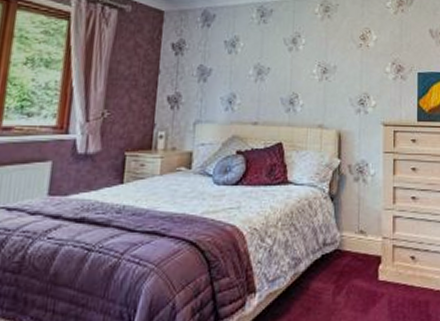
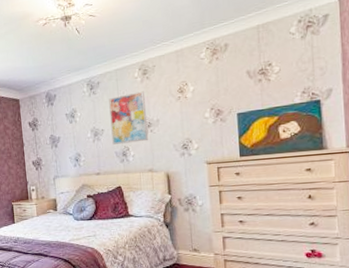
wall art: none [278,30,324,90] -> present [109,91,149,145]

